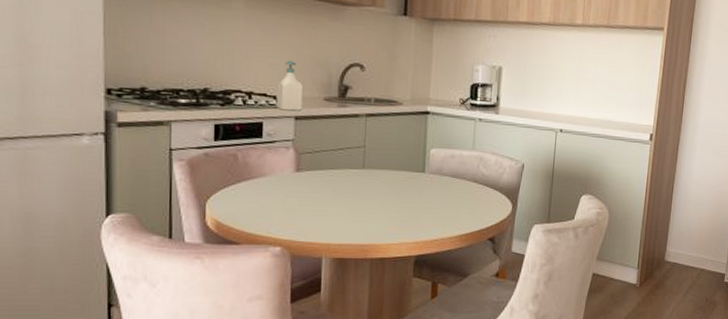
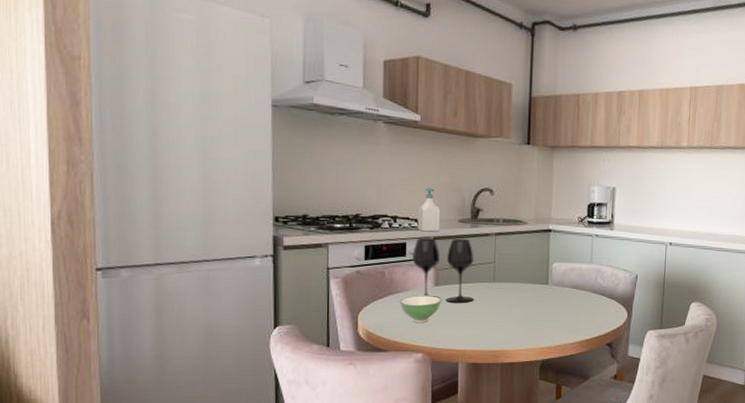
bowl: none [254,182,304,214] -> present [399,295,442,324]
wine glass: none [270,117,341,192] -> present [412,238,474,304]

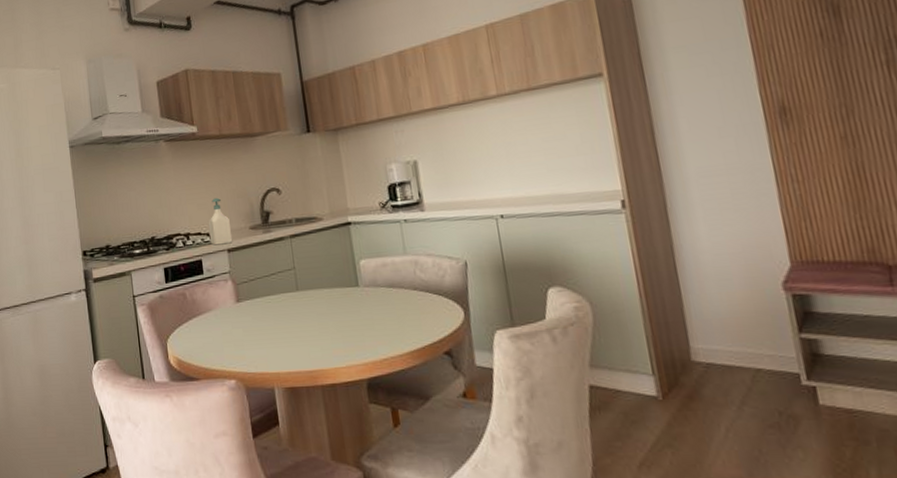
bowl: present [399,295,442,324] -> none [204,314,246,346]
wine glass: present [412,238,474,304] -> none [209,246,279,321]

